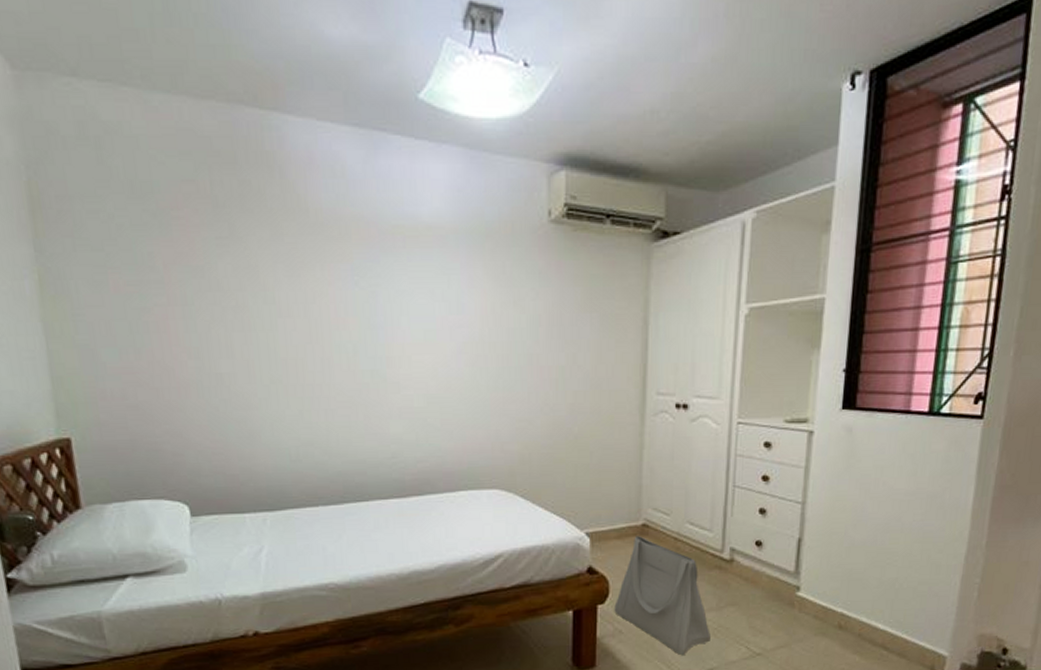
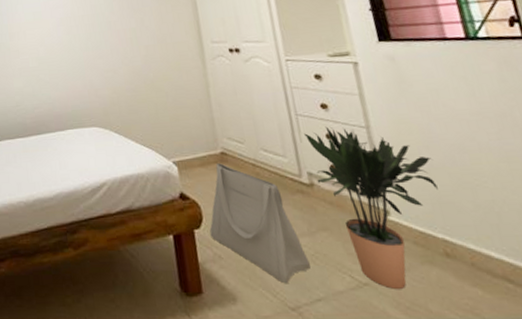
potted plant: none [737,500,855,658] -> present [304,126,438,289]

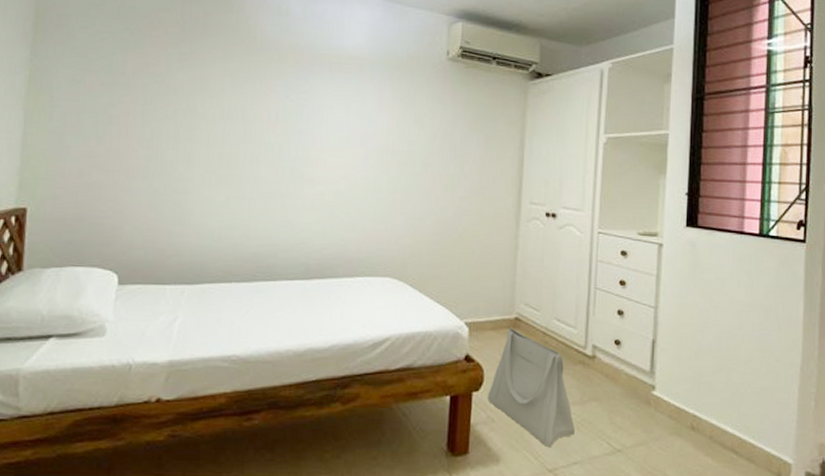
potted plant: present [304,126,438,289] -> none [598,302,703,456]

